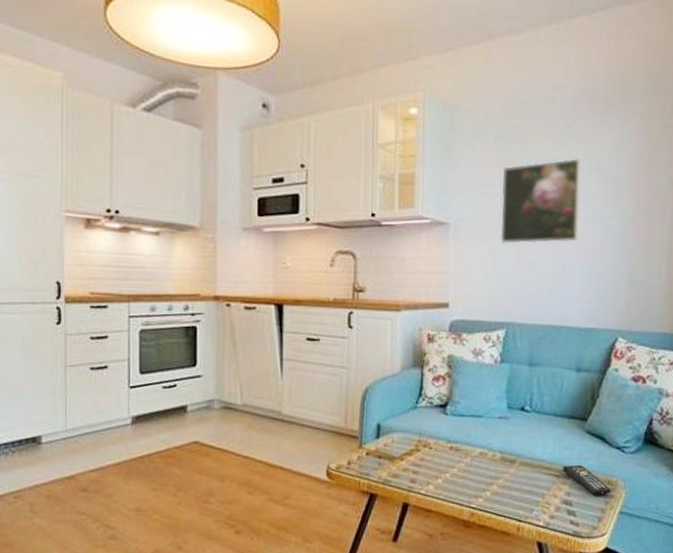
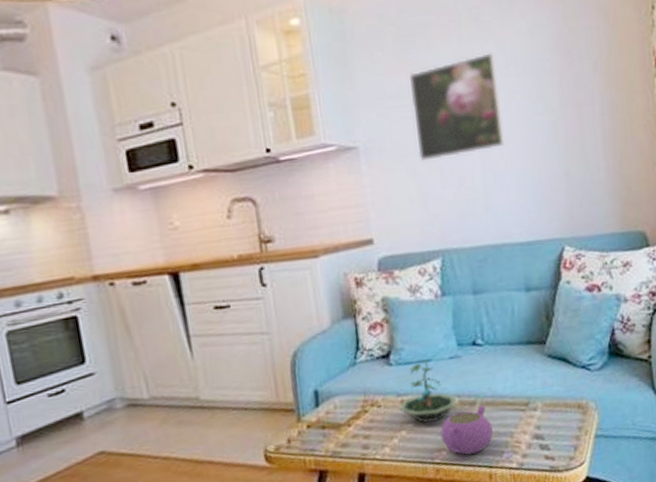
terrarium: none [447,416,499,470] -> present [399,360,457,423]
teapot: none [480,464,527,506] -> present [440,405,493,455]
remote control: present [563,464,611,496] -> none [528,392,583,424]

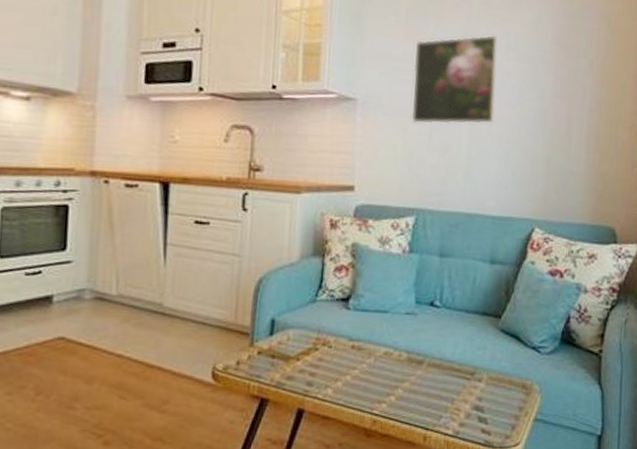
terrarium: present [399,360,457,423] -> none [348,311,405,372]
teapot: present [440,405,493,455] -> none [383,365,436,412]

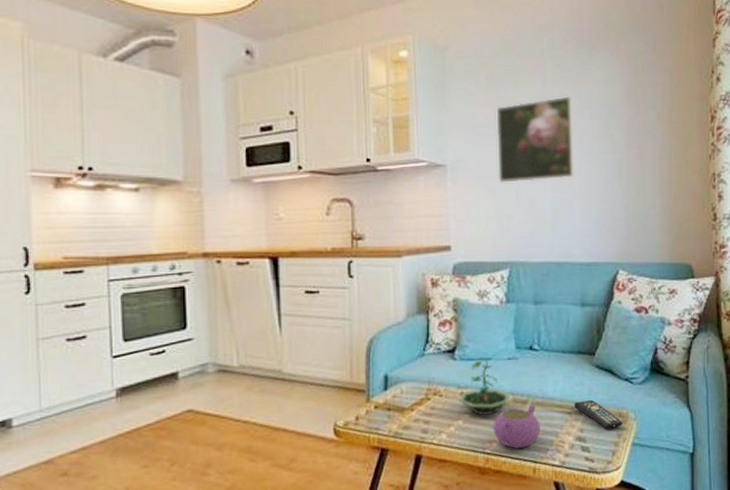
terrarium: none [348,311,405,372] -> present [458,358,510,415]
teapot: none [383,365,436,412] -> present [493,404,540,449]
remote control: none [474,366,526,401] -> present [574,399,623,429]

